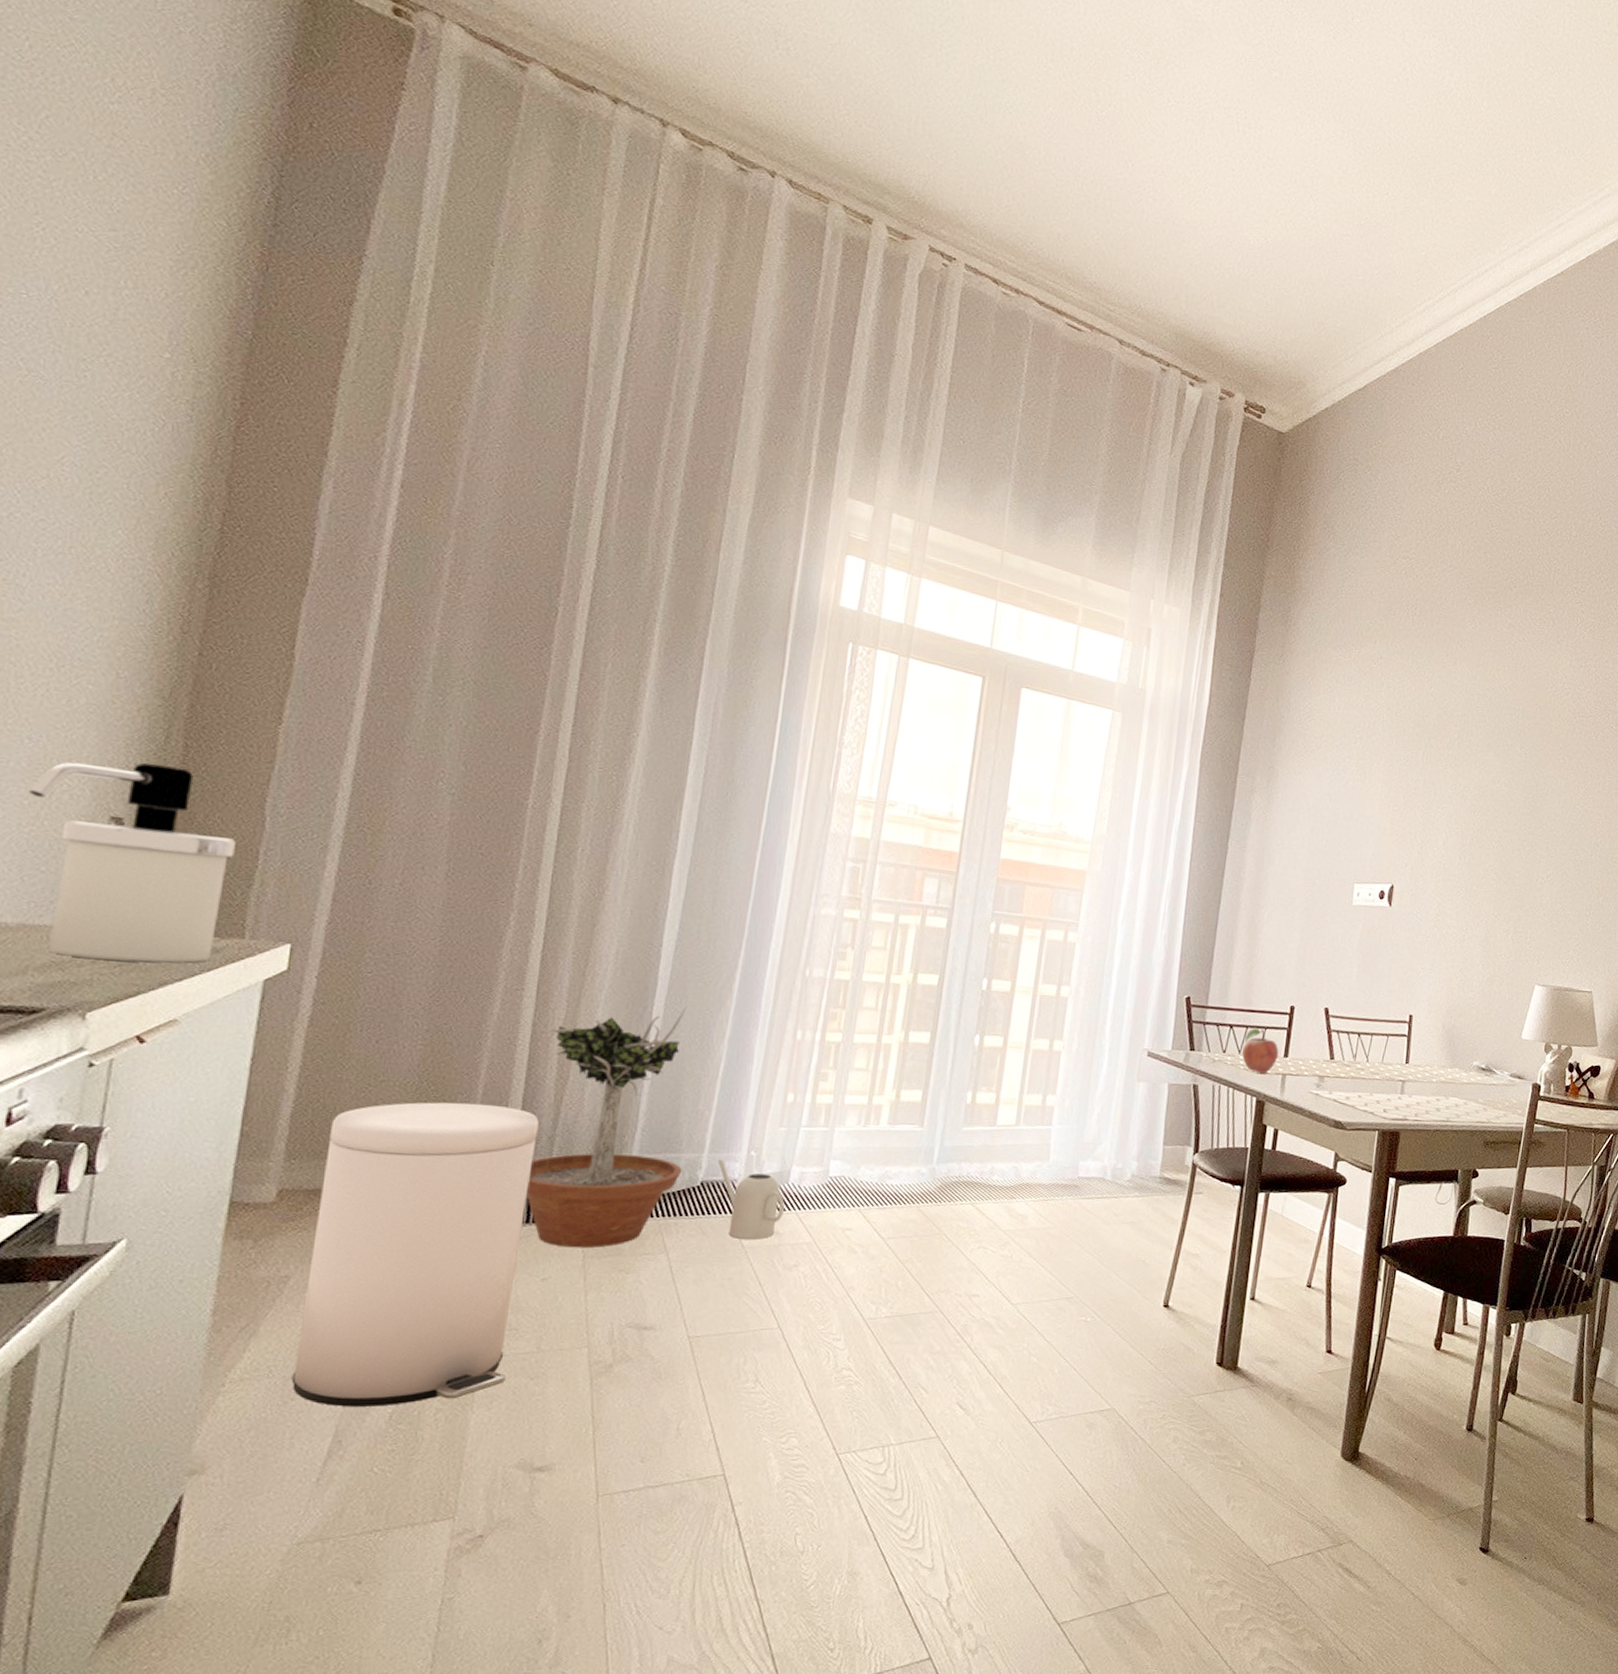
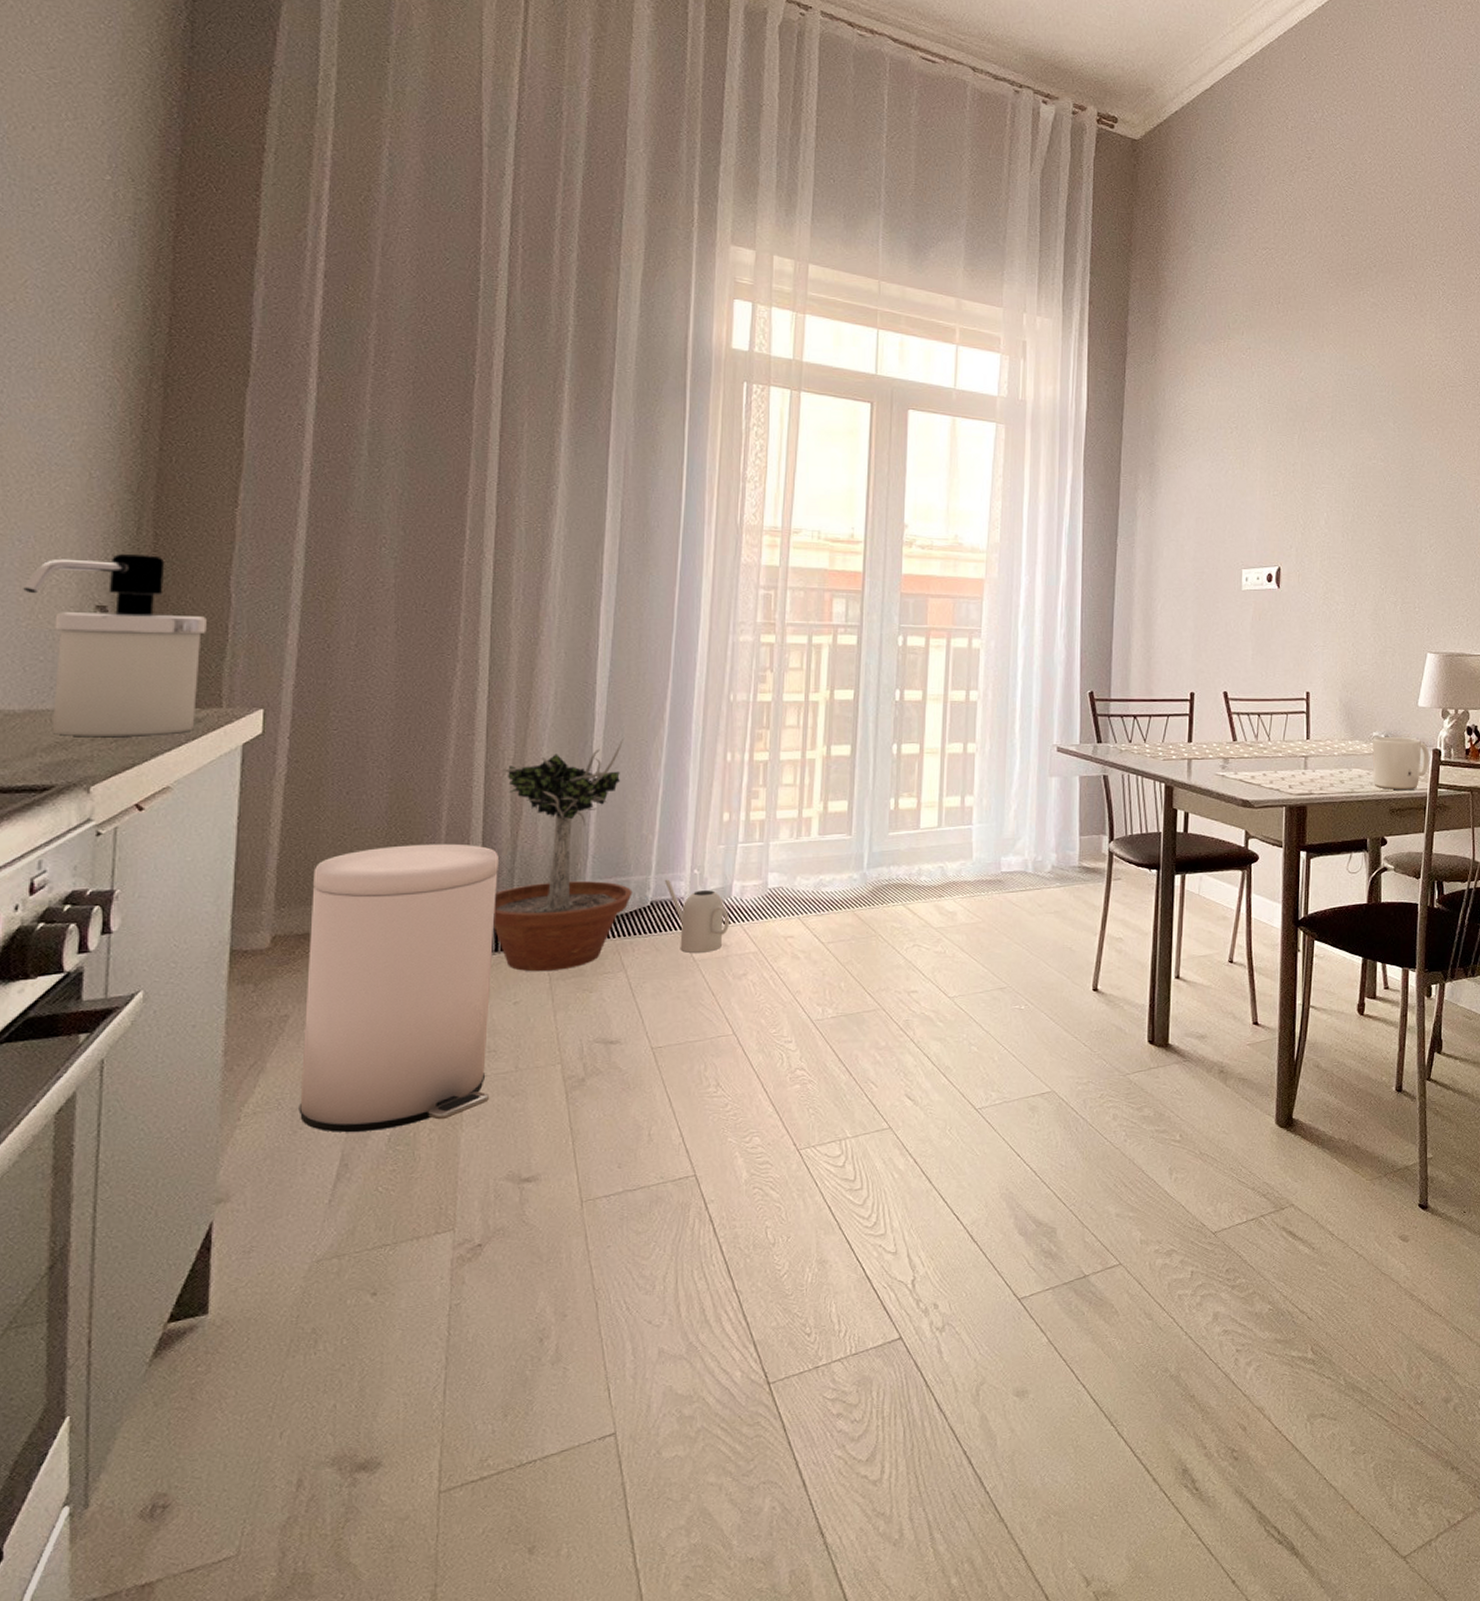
fruit: present [1241,1027,1279,1074] -> none [1147,716,1183,760]
mug: none [1469,1066,1529,1123] -> present [1372,737,1430,789]

